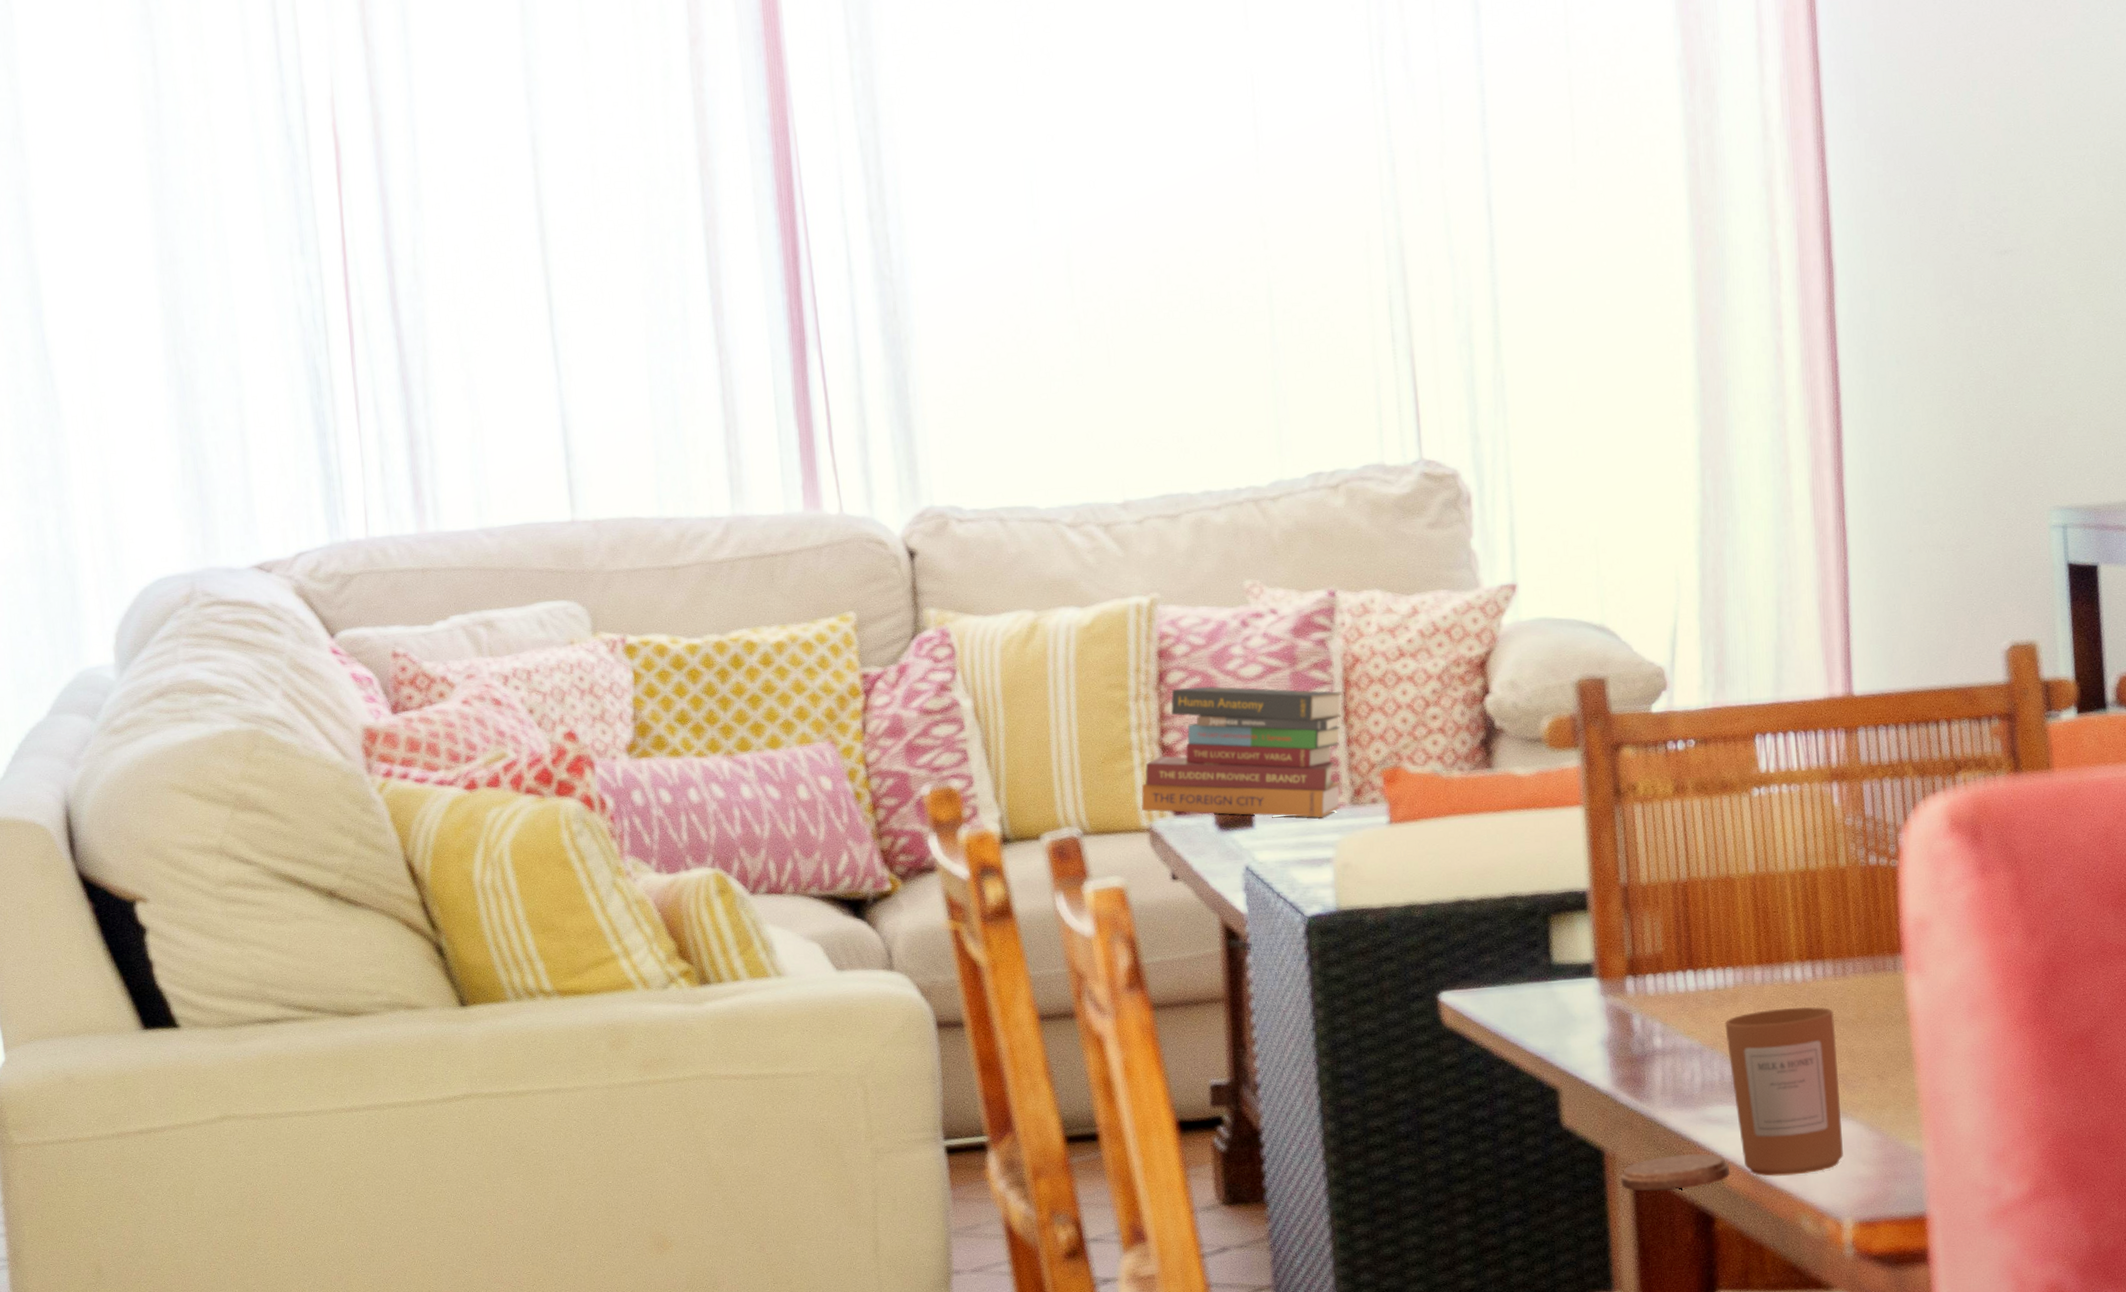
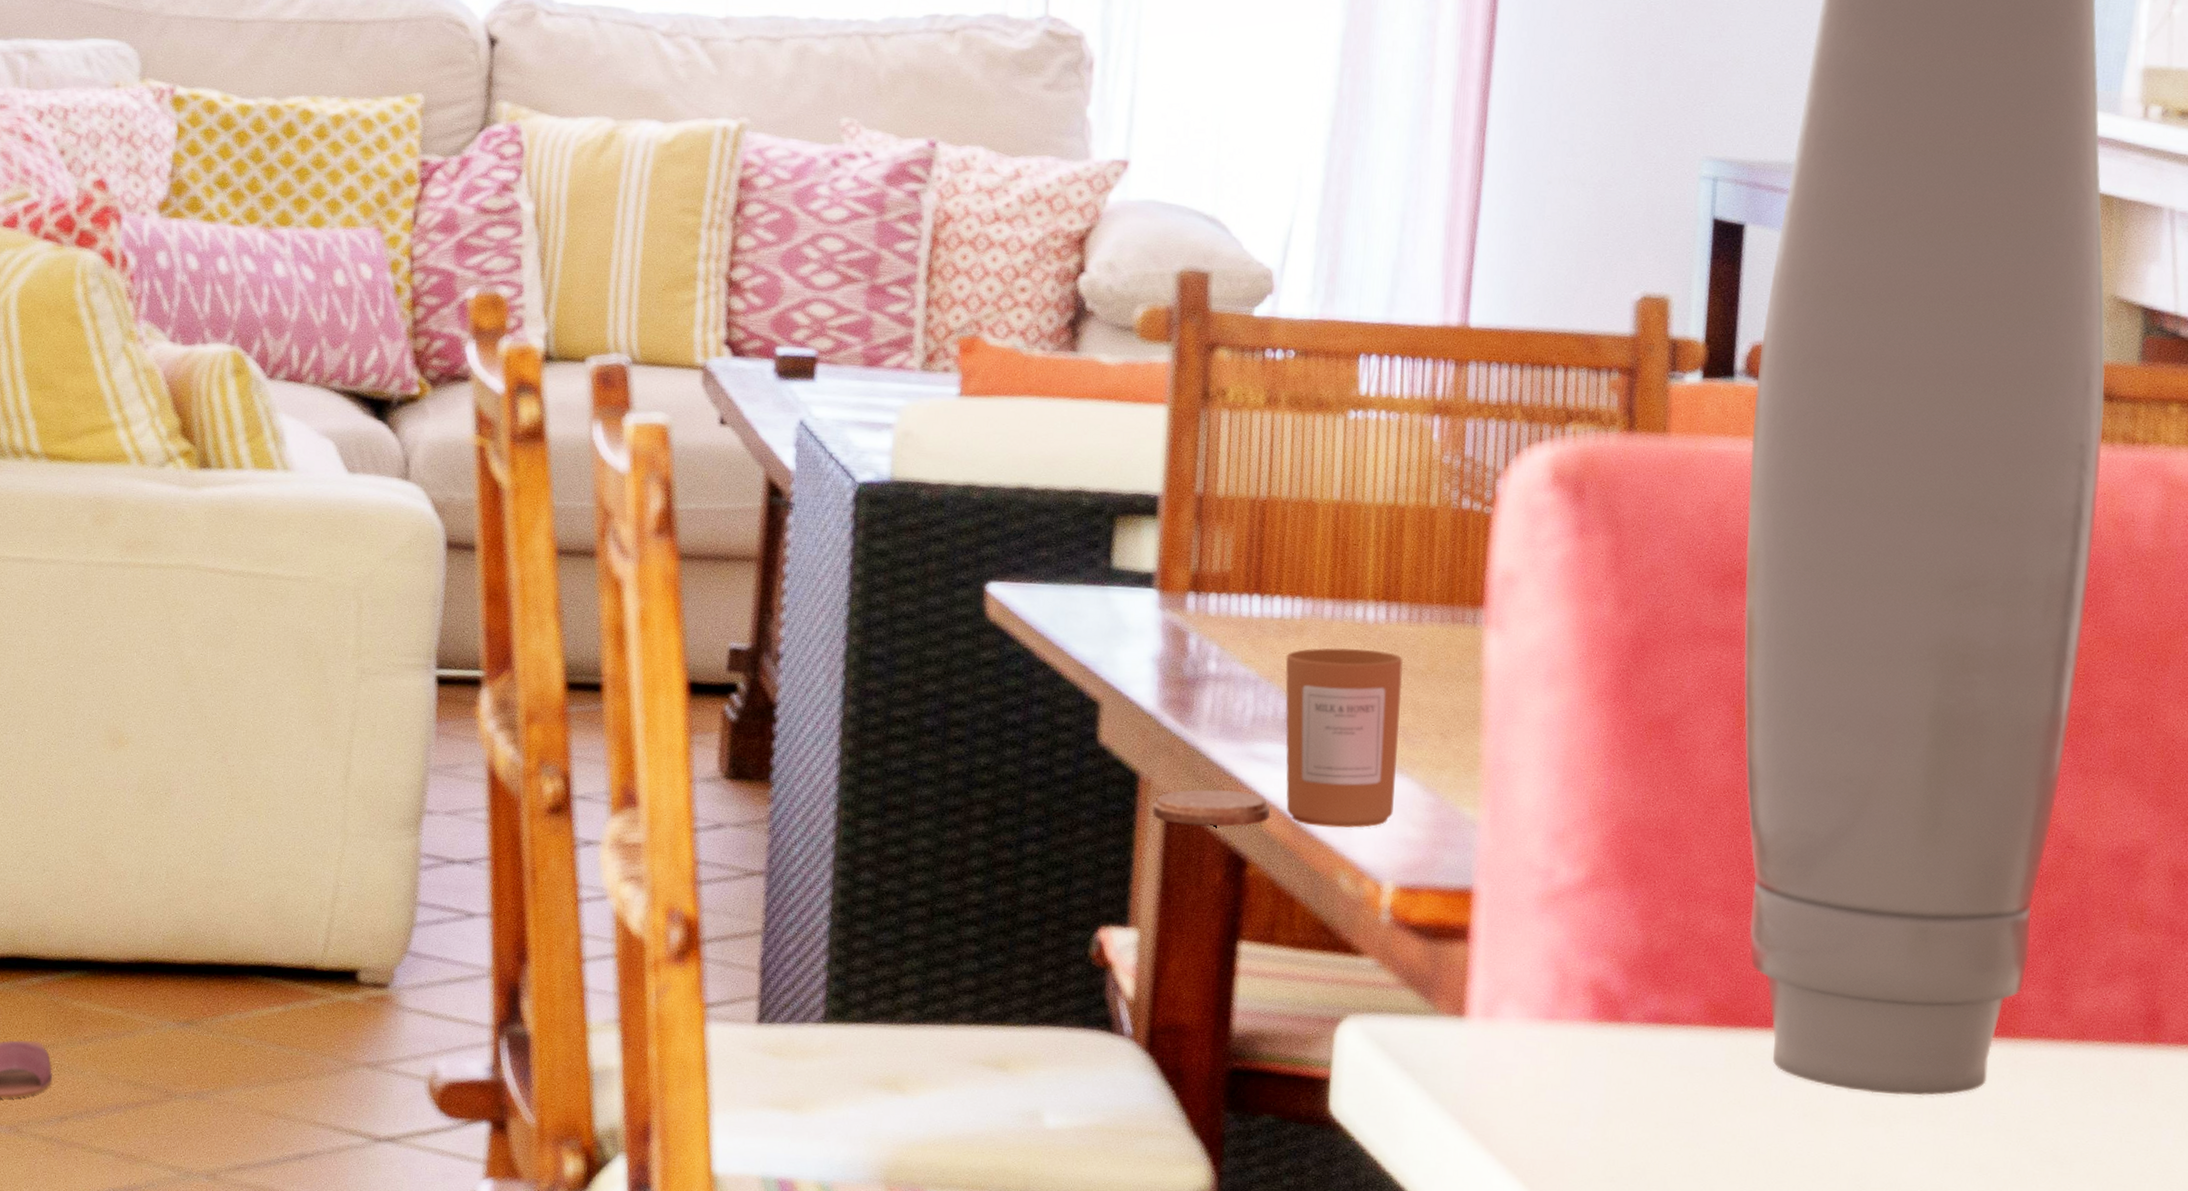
books: present [1141,686,1342,818] -> none [698,222,928,379]

